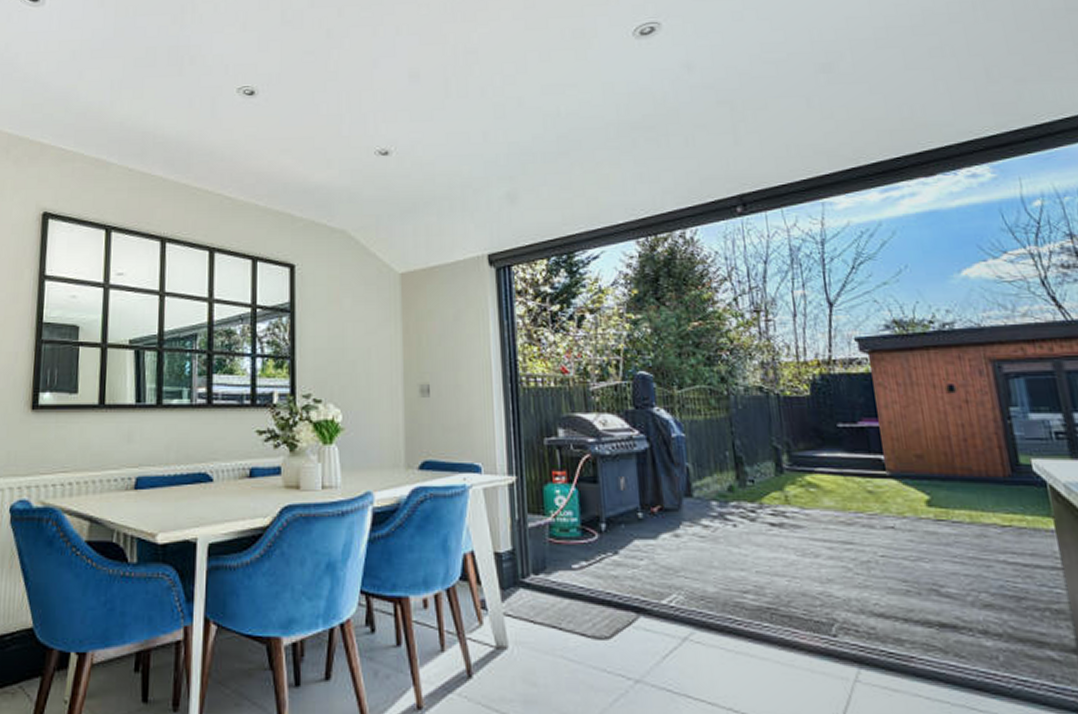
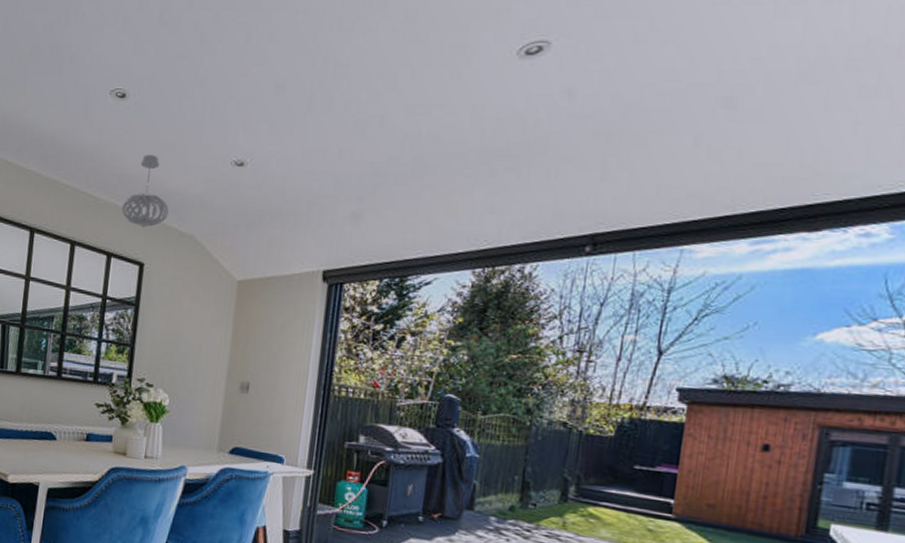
pendant light: none [263,150,315,227] -> present [121,154,169,228]

